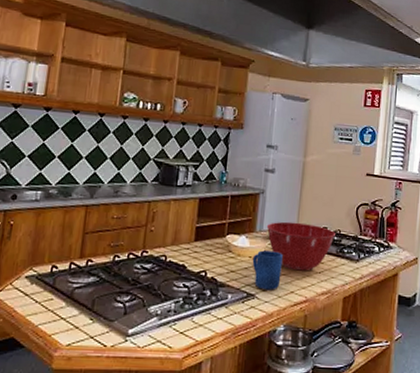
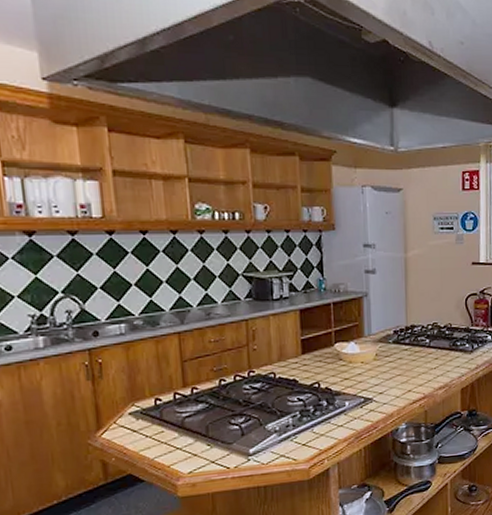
mug: present [252,250,283,290] -> none [365,353,397,393]
mixing bowl: present [266,221,335,271] -> none [374,321,446,370]

